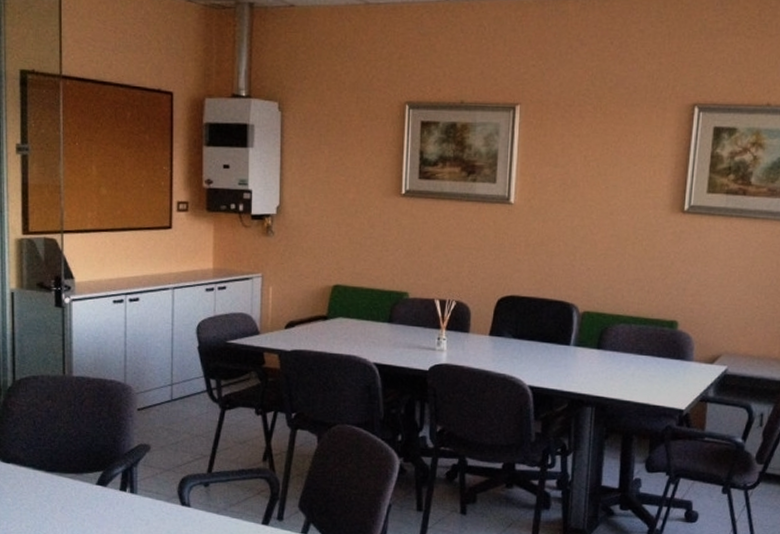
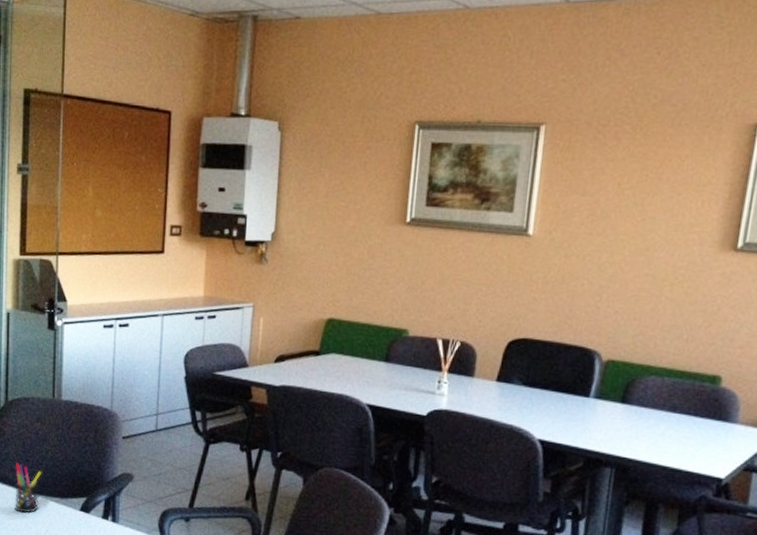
pen holder: none [26,442,55,492] -> present [14,463,42,513]

